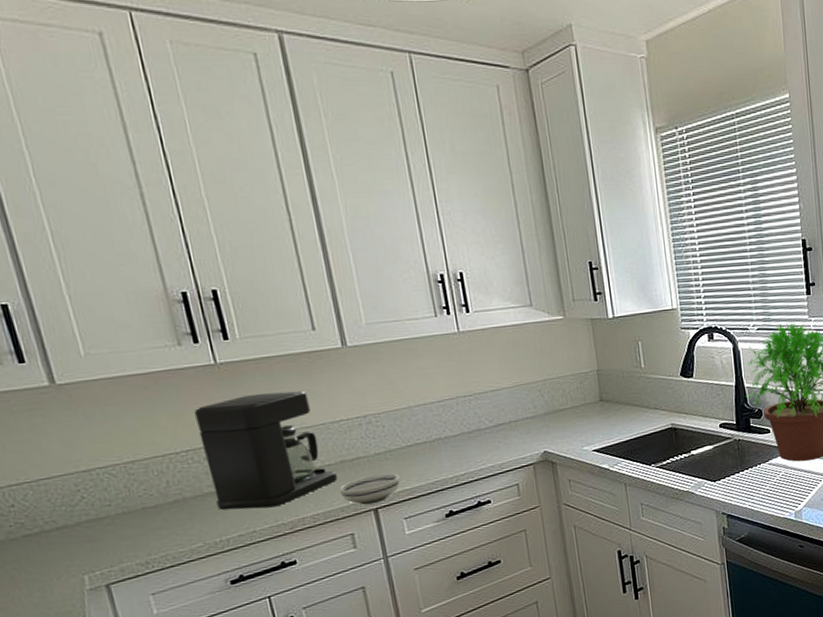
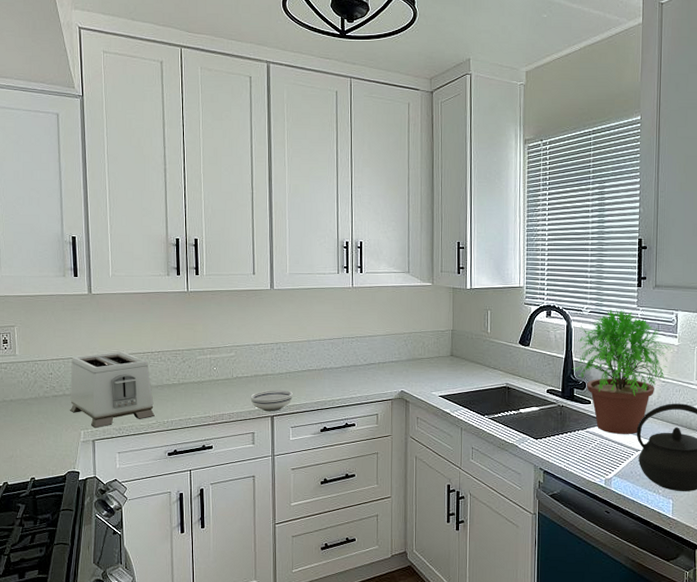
toaster: none [43,458,199,569] -> present [70,351,155,429]
coffee maker: present [195,390,337,510] -> none [168,317,250,403]

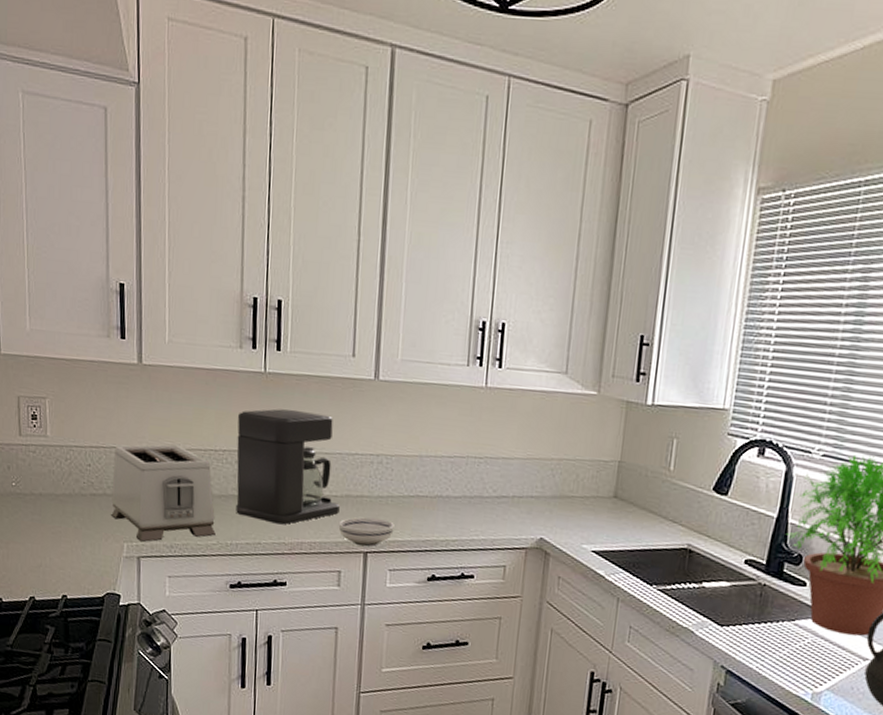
coffee maker: none [168,317,250,403] -> present [236,408,340,525]

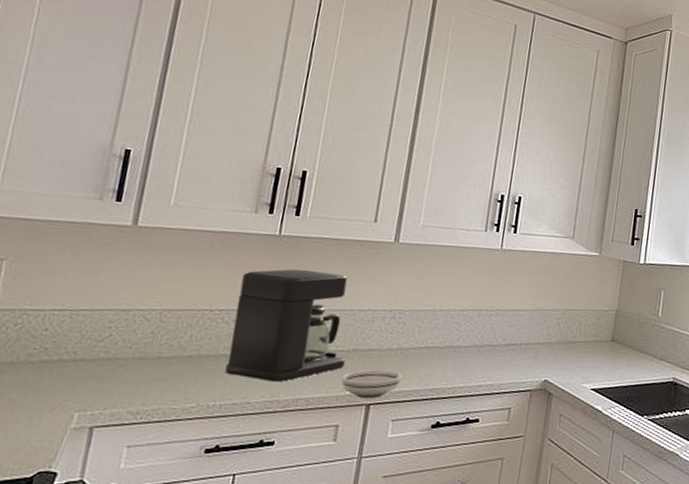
toaster: present [111,444,216,543] -> none [64,305,202,411]

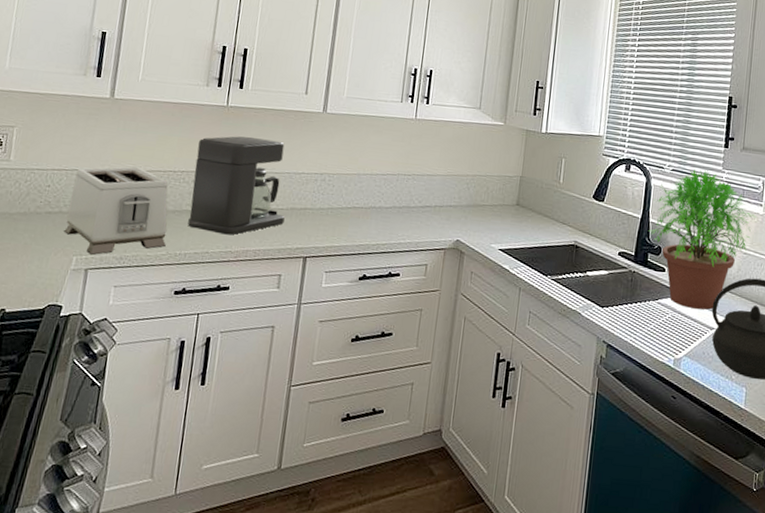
toaster: none [64,305,202,411] -> present [64,166,168,256]
bowl: present [341,369,402,399] -> none [282,226,333,252]

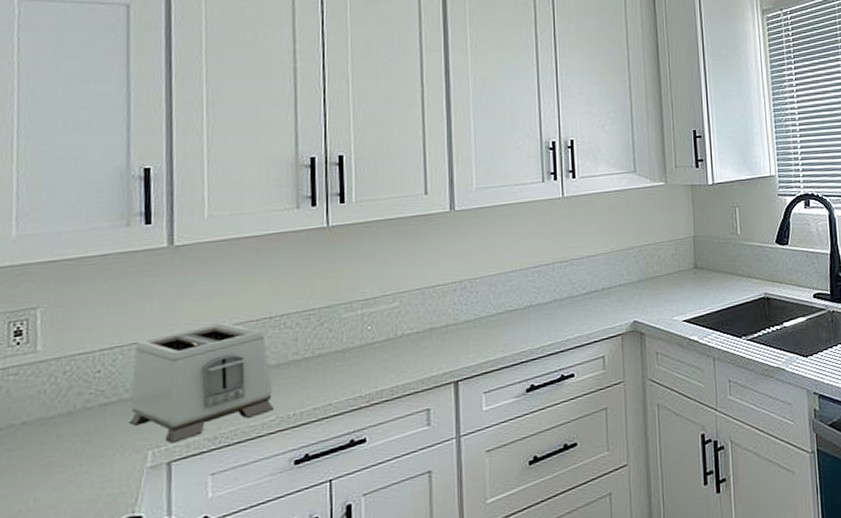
coffee maker: present [188,136,285,235] -> none [297,254,423,380]

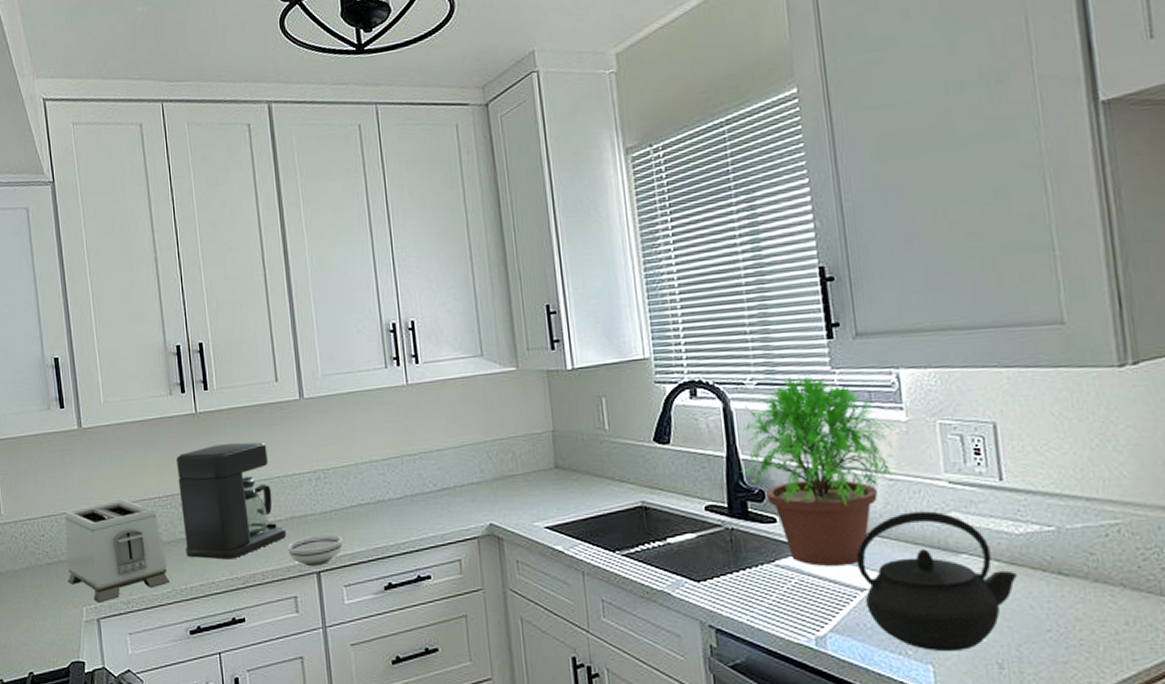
coffee maker: none [297,254,423,380] -> present [176,442,286,560]
bowl: none [423,342,485,377] -> present [287,534,343,567]

